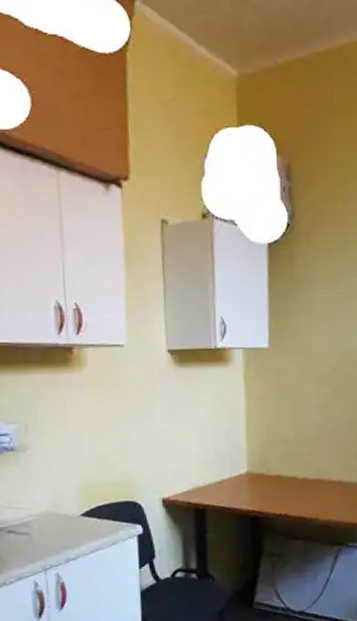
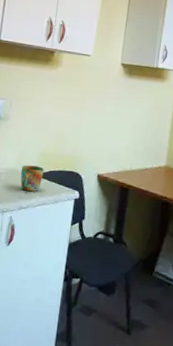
mug: none [58,502,91,537] -> present [20,165,44,191]

